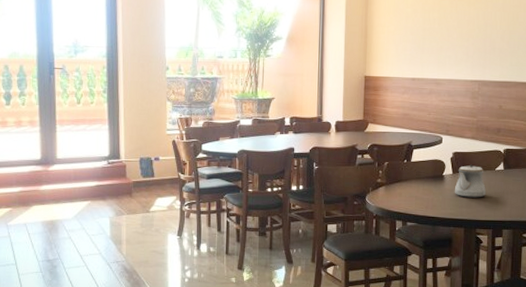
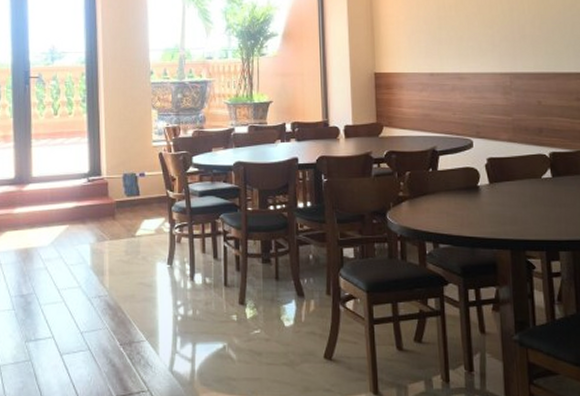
teapot: present [454,164,486,198] -> none [493,172,533,213]

